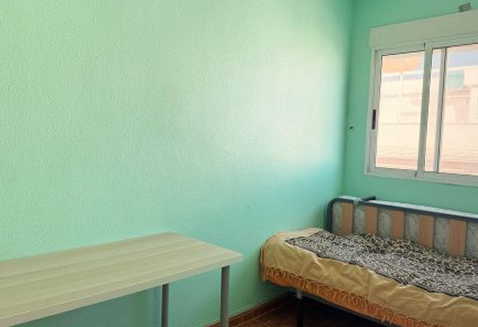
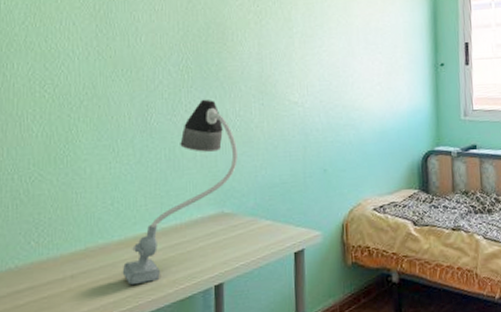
desk lamp: none [98,145,183,277] -> present [122,99,239,285]

